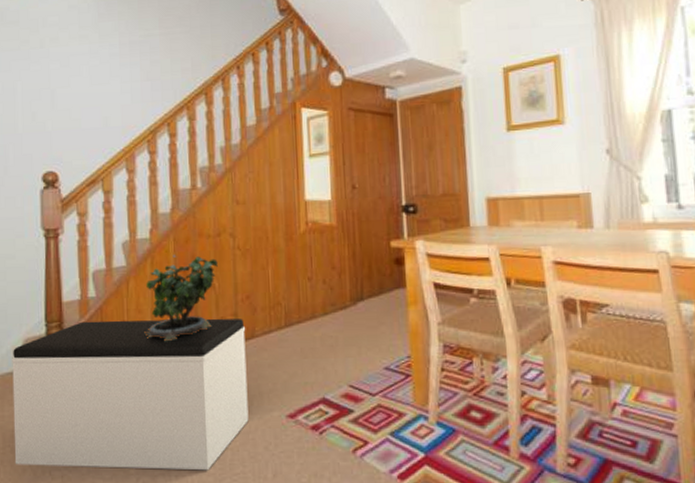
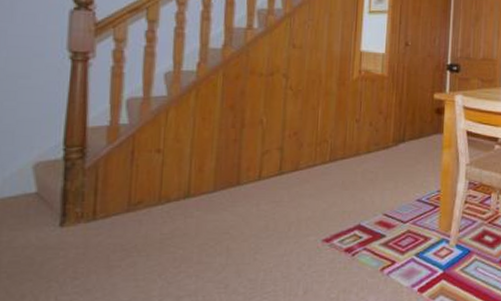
bench: present [12,318,249,471] -> none [11,148,291,292]
potted plant: present [144,255,218,342] -> none [181,89,268,171]

